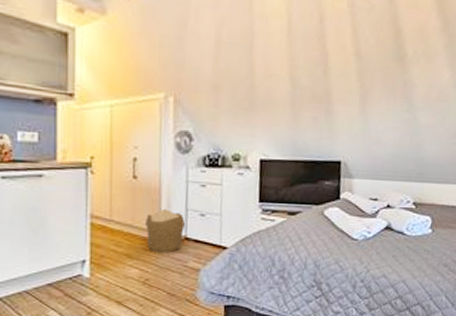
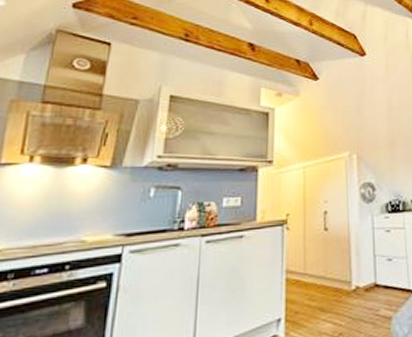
pouf: present [144,208,186,253] -> none [336,256,375,304]

